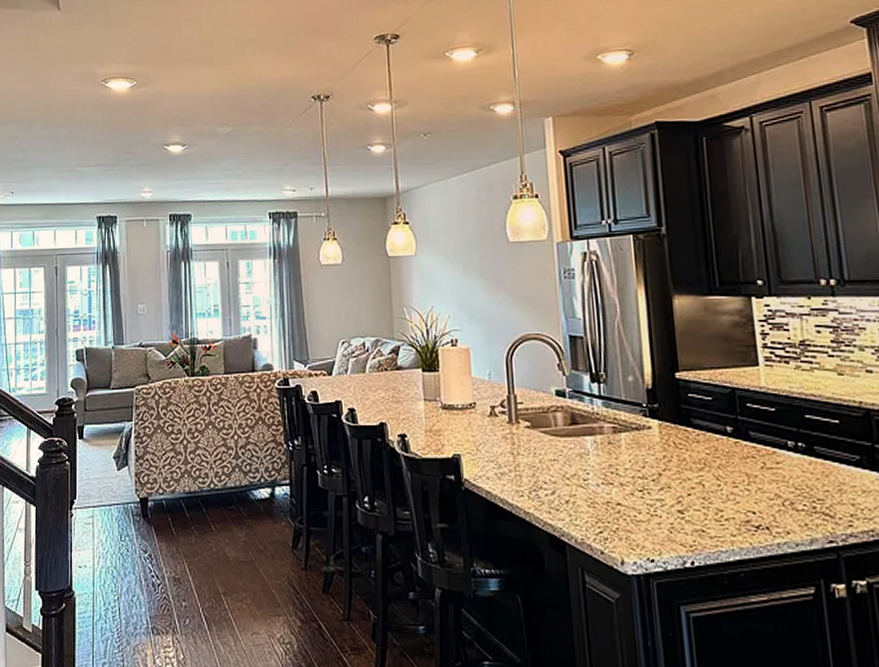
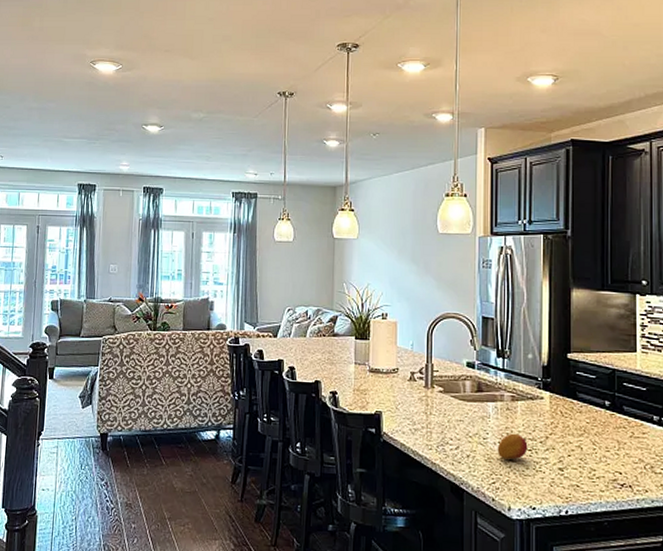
fruit: none [601,471,639,503] -> present [497,433,528,460]

